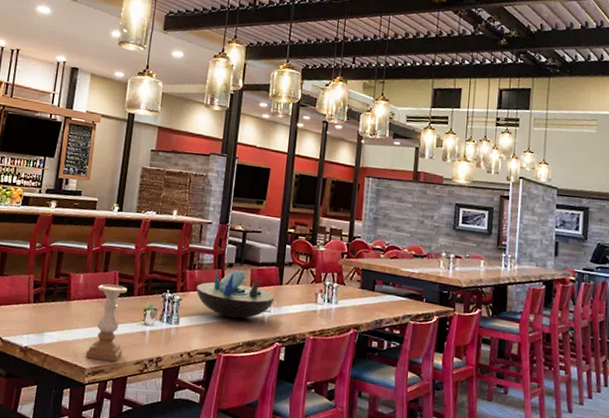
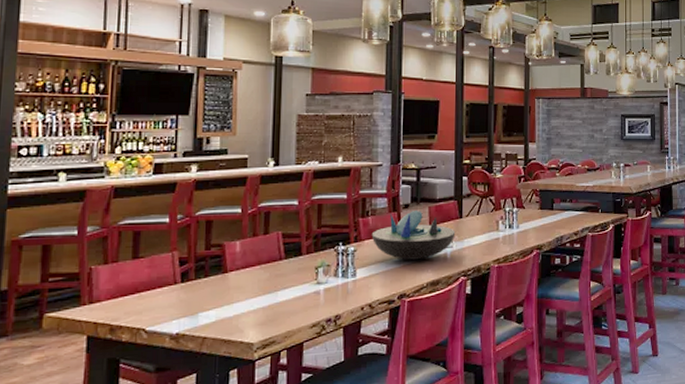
candle holder: present [85,284,128,362] -> none [251,246,295,331]

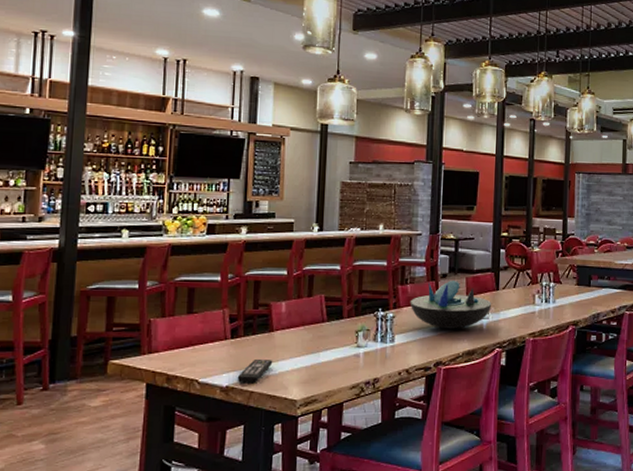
remote control: none [188,302,228,330] -> present [237,358,273,384]

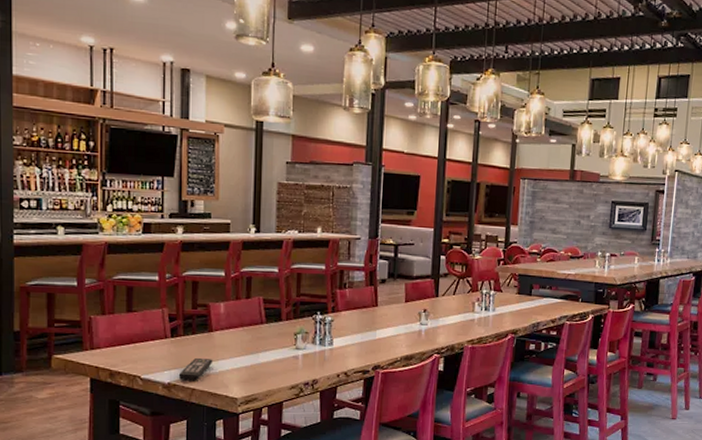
decorative bowl: present [410,281,492,329] -> none [348,286,431,334]

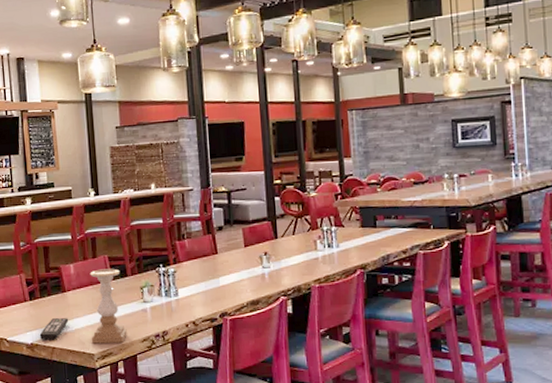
candle holder: none [235,311,275,389] -> present [90,268,127,344]

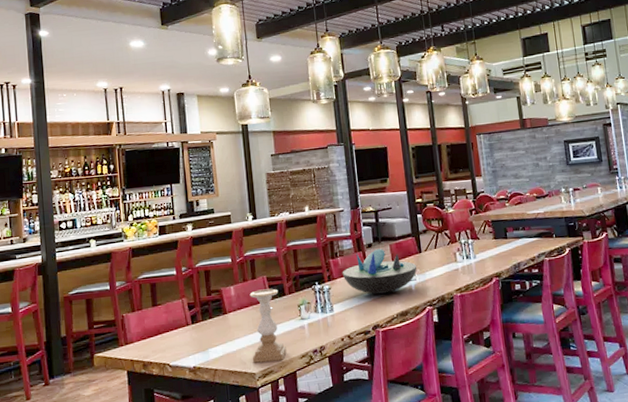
remote control: present [39,317,69,341] -> none [201,339,230,363]
decorative bowl: none [189,232,272,281] -> present [342,249,417,295]

